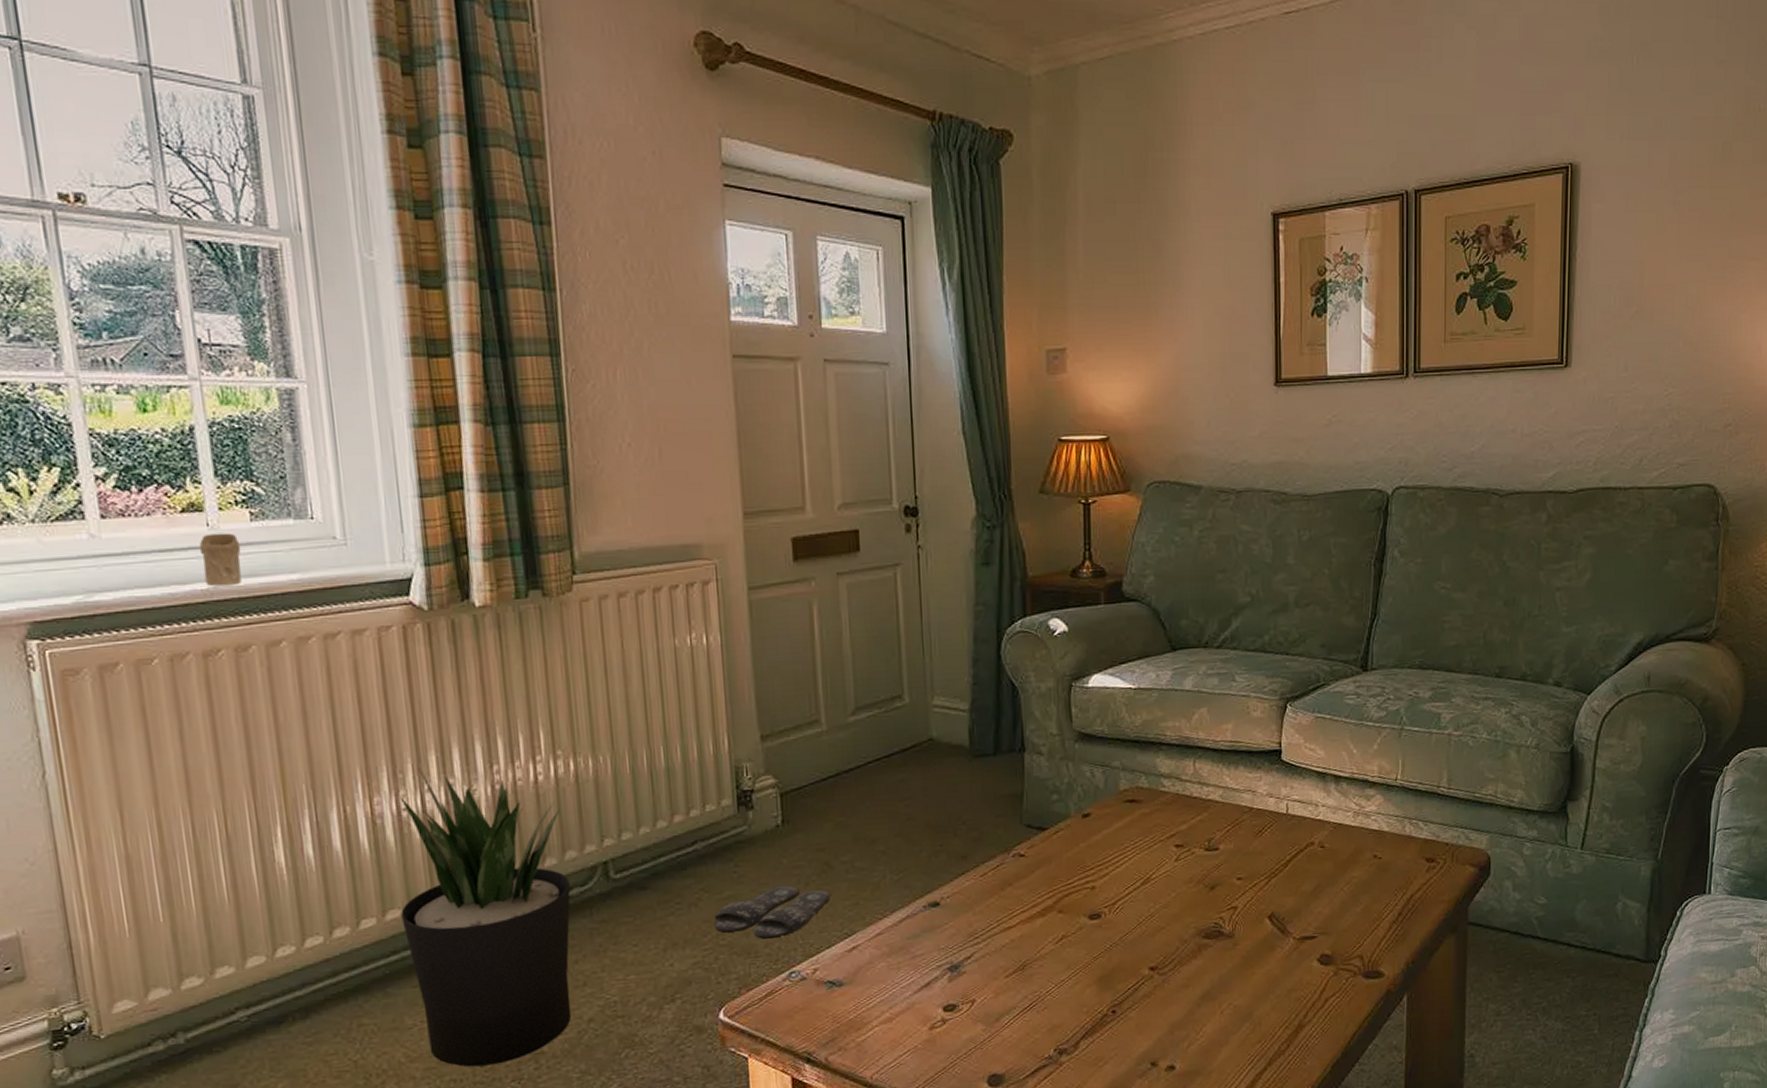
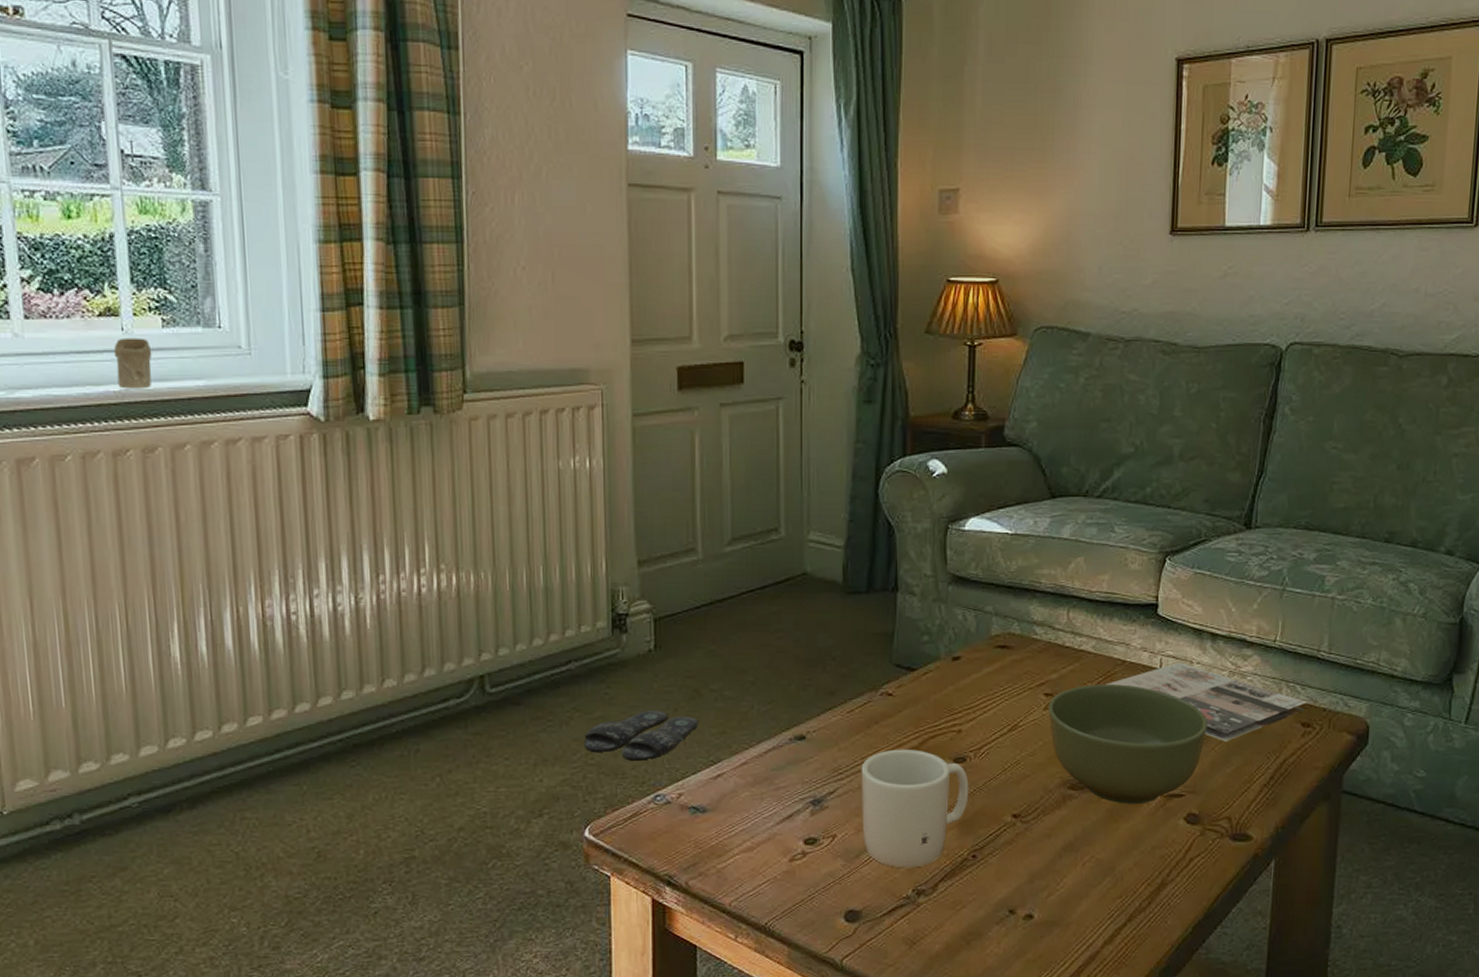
planter: present [400,768,571,1067] -> none [286,574,448,866]
mug: none [996,908,1106,1029] -> present [861,748,969,869]
bowl: none [1178,831,1336,950] -> present [1047,683,1208,804]
magazine: none [1235,806,1430,882] -> present [1106,662,1308,742]

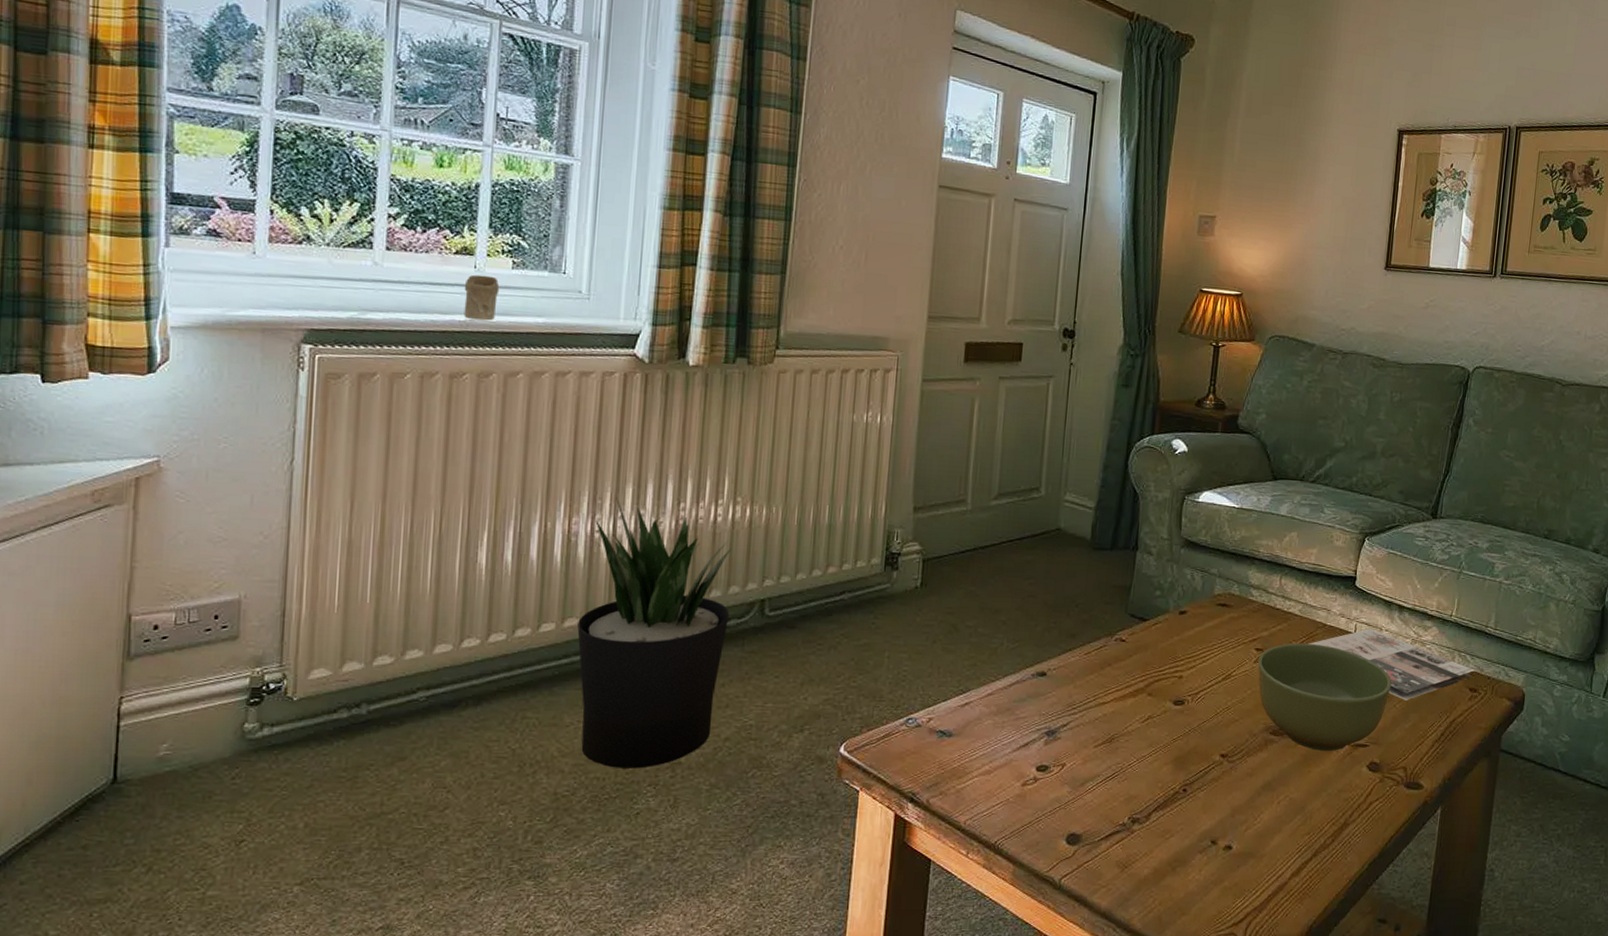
planter: none [286,574,448,866] -> present [577,497,731,769]
slippers: present [584,709,698,761] -> none [849,640,953,686]
mug: present [861,748,969,869] -> none [1088,689,1186,798]

